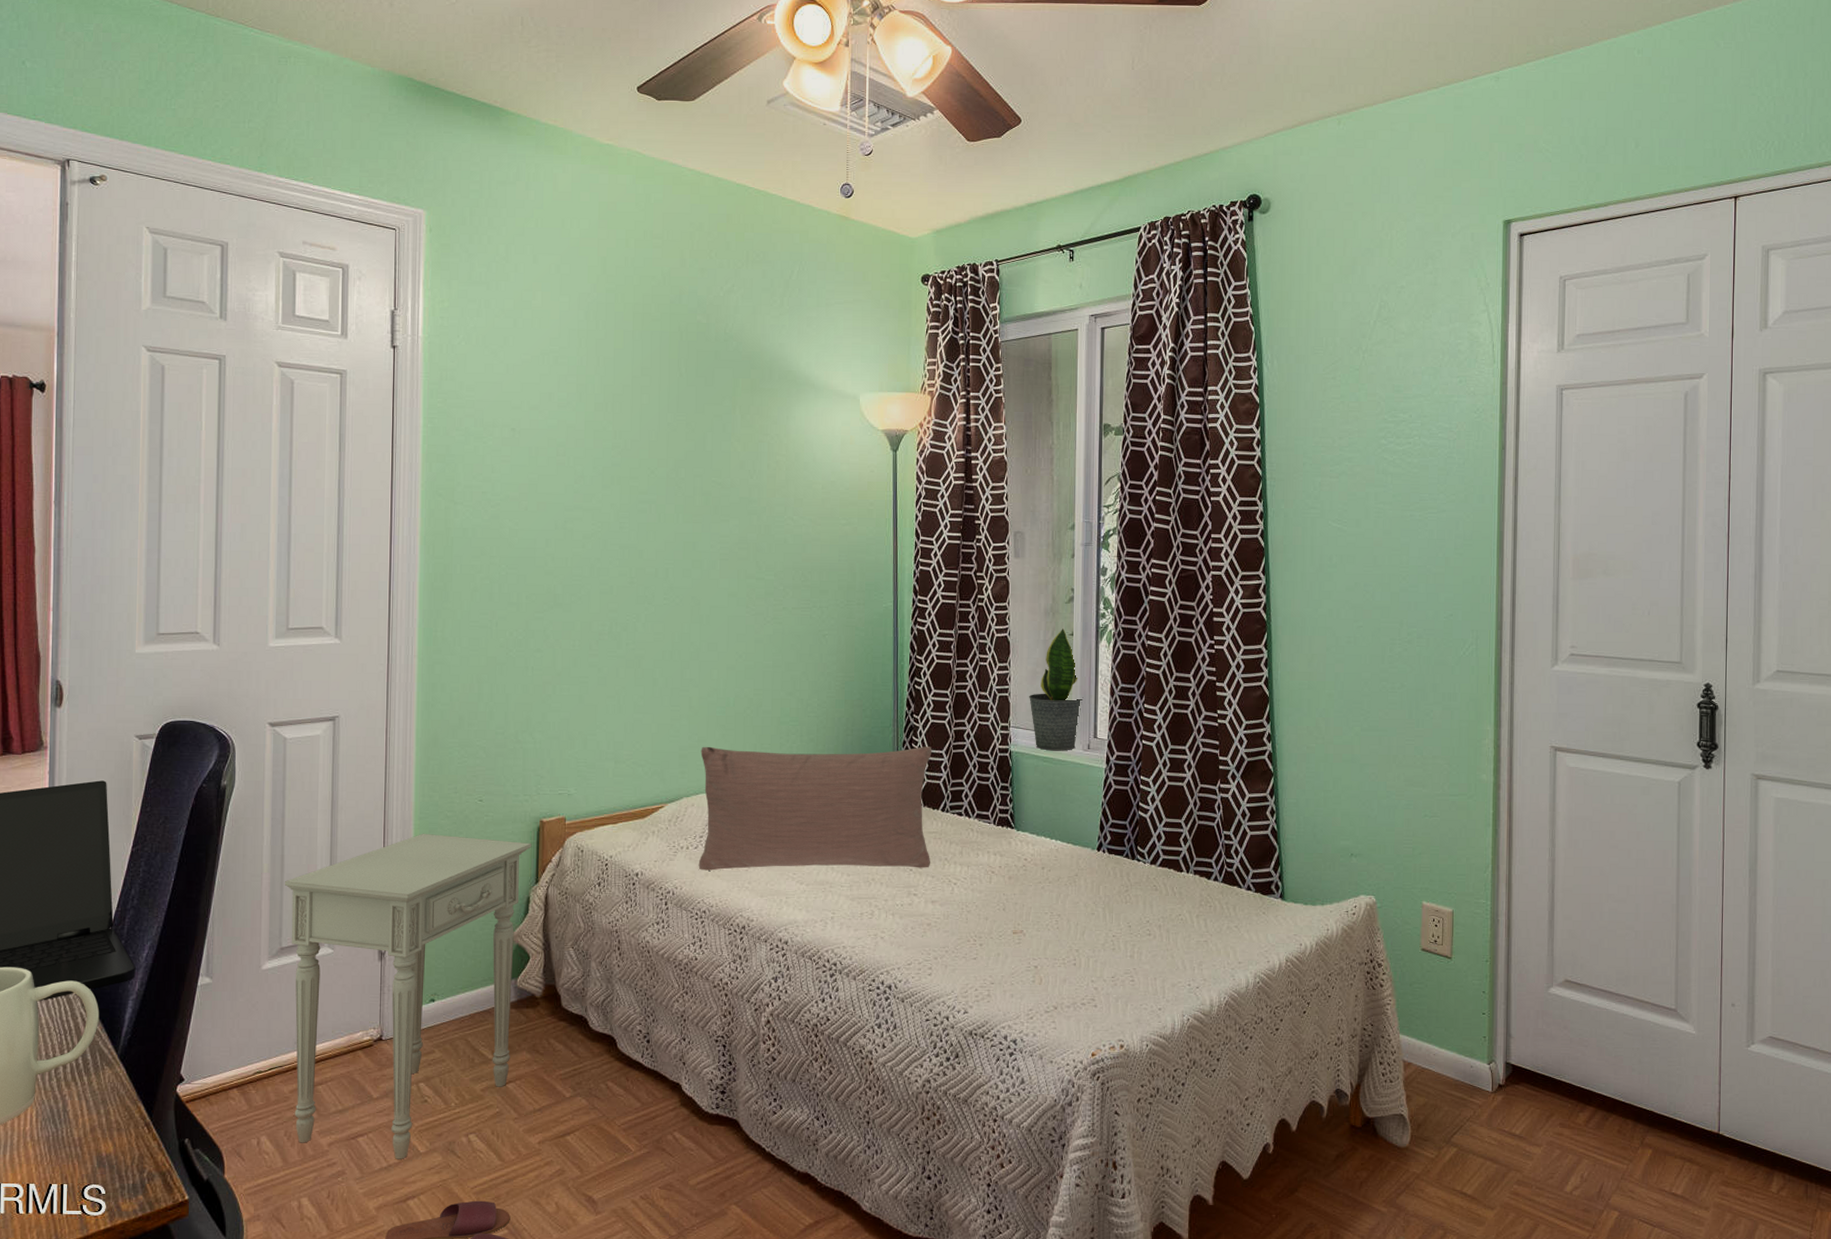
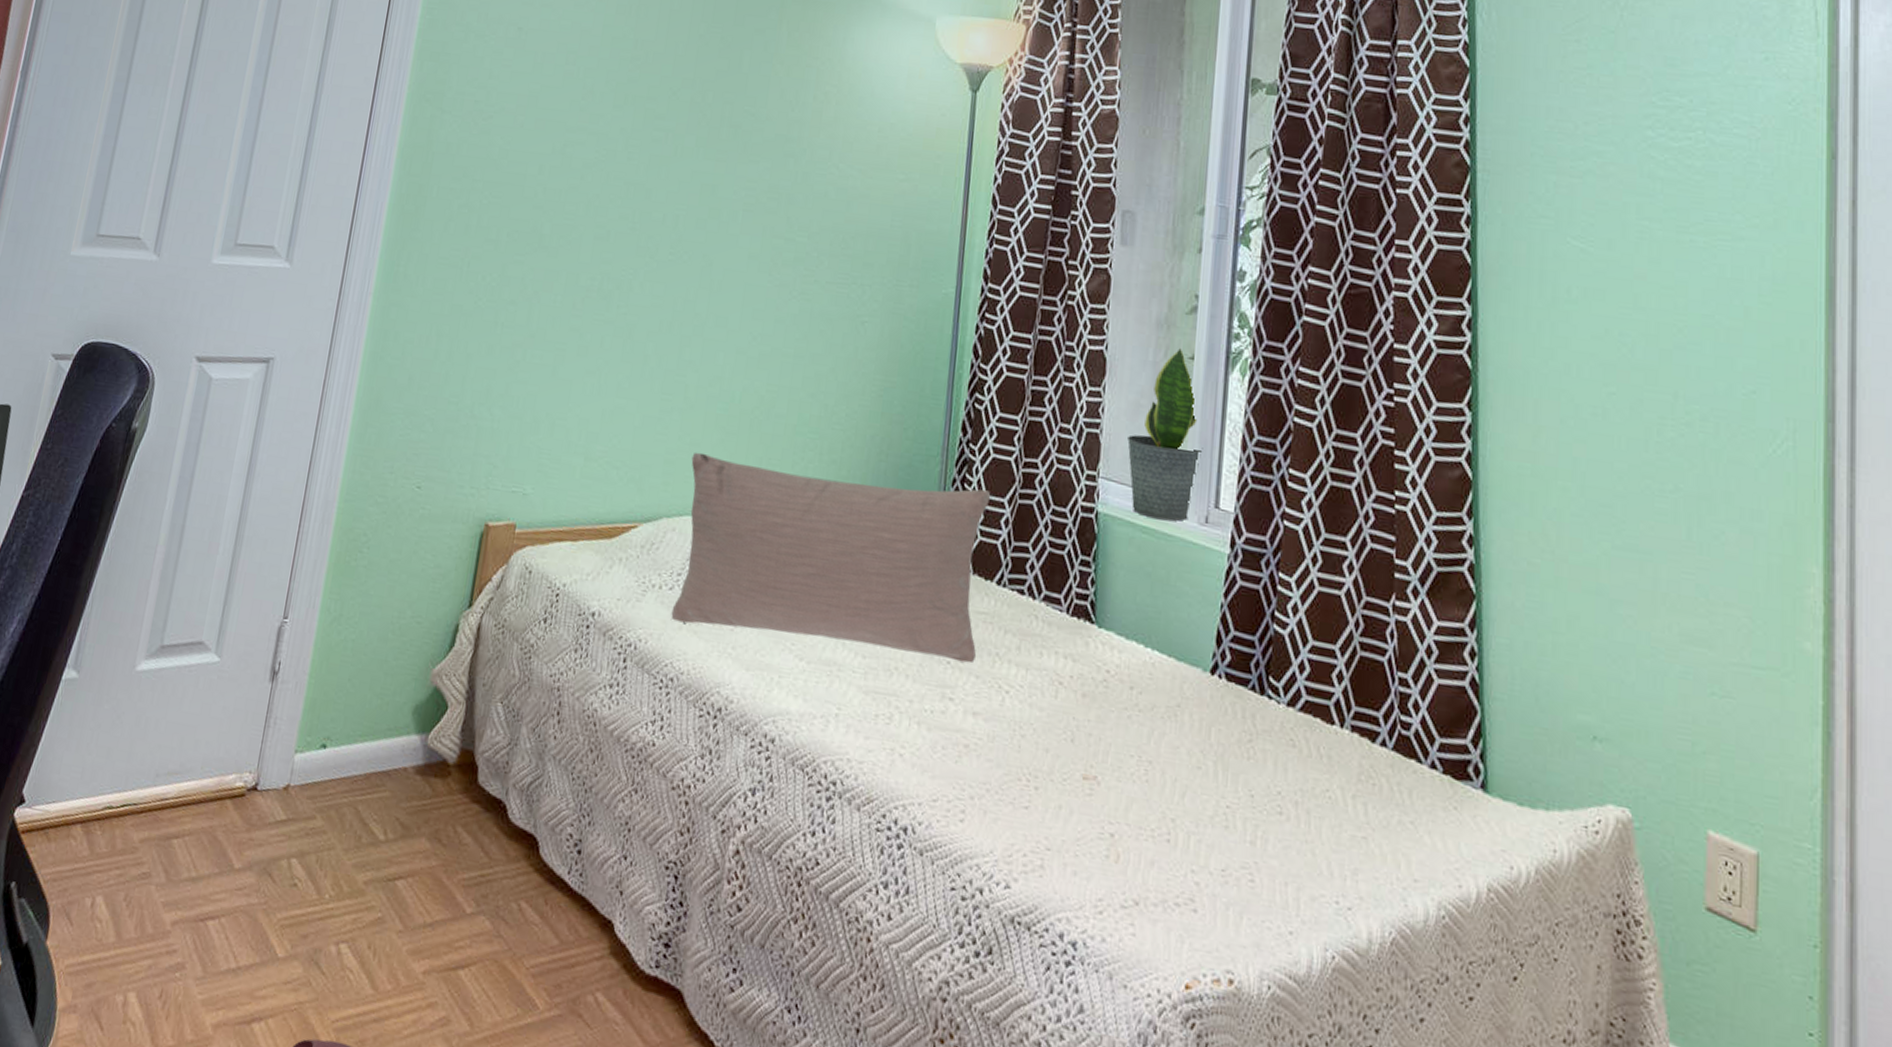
nightstand: present [284,833,532,1159] -> none [138,520,471,962]

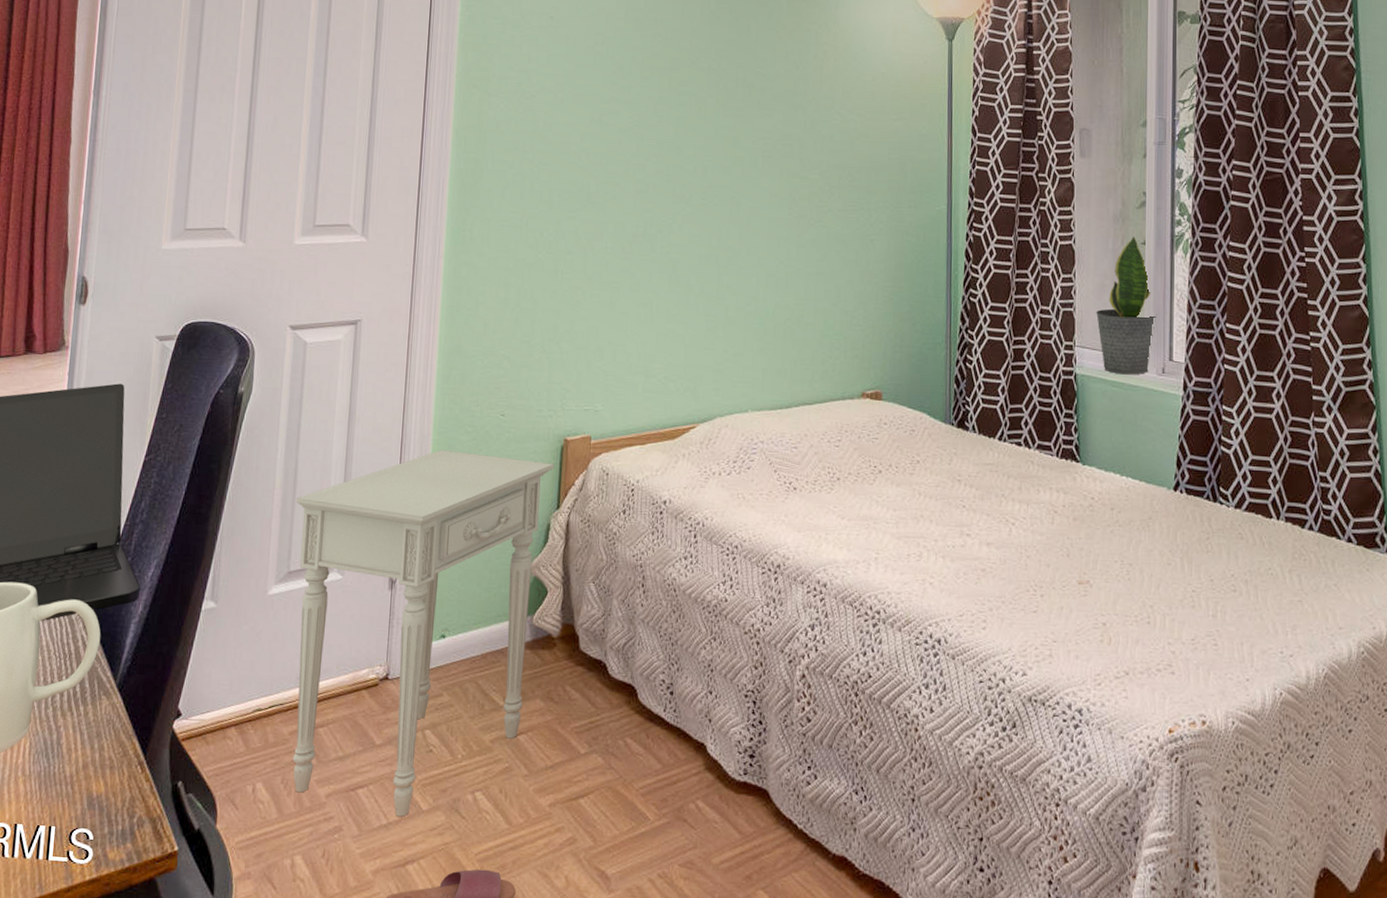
nightstand: none [138,520,471,962] -> present [292,449,555,817]
pillow: present [671,452,991,664] -> none [731,360,989,505]

